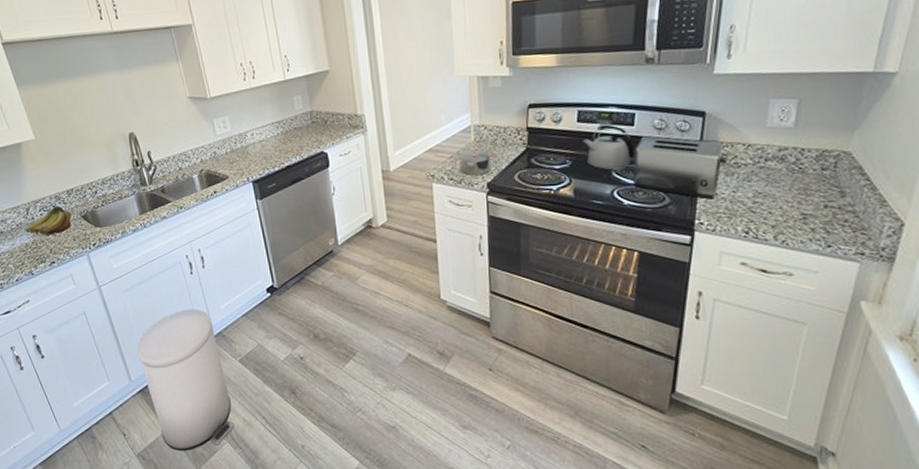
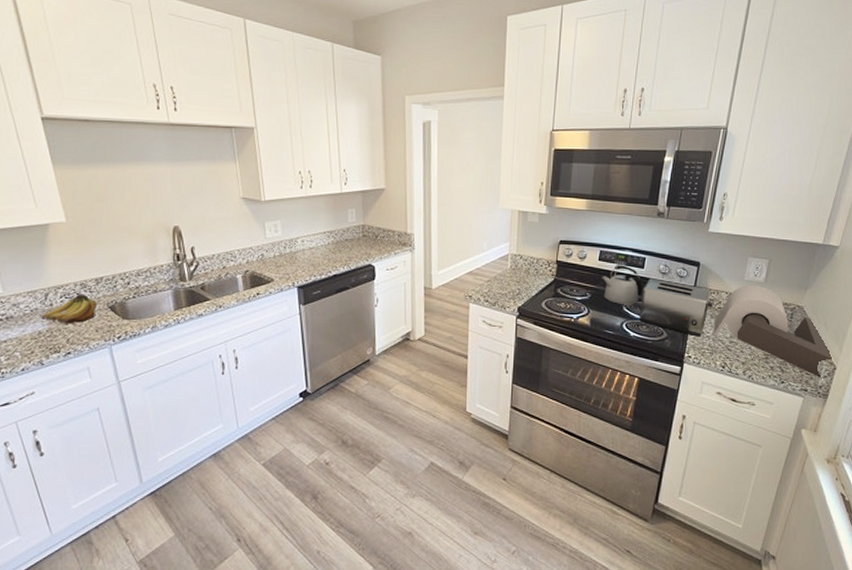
pedal bin: present [137,309,234,451] -> none [153,410,249,557]
cooking pot: present [453,150,496,176] -> none [490,276,528,300]
paper towel holder: none [730,132,897,239] -> present [714,285,832,379]

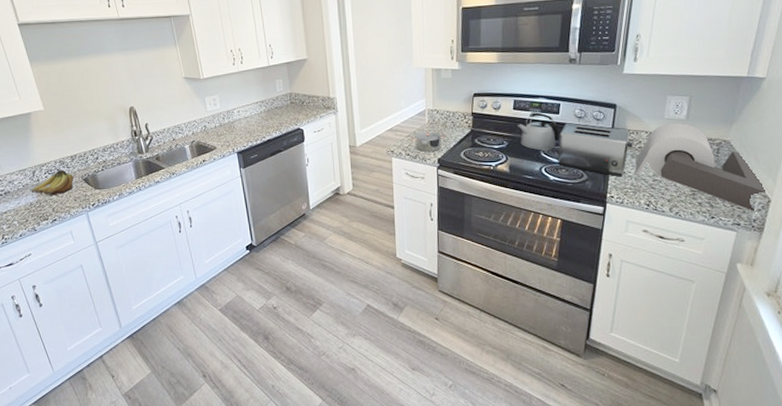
cooking pot: none [490,276,528,300] -> present [410,130,446,153]

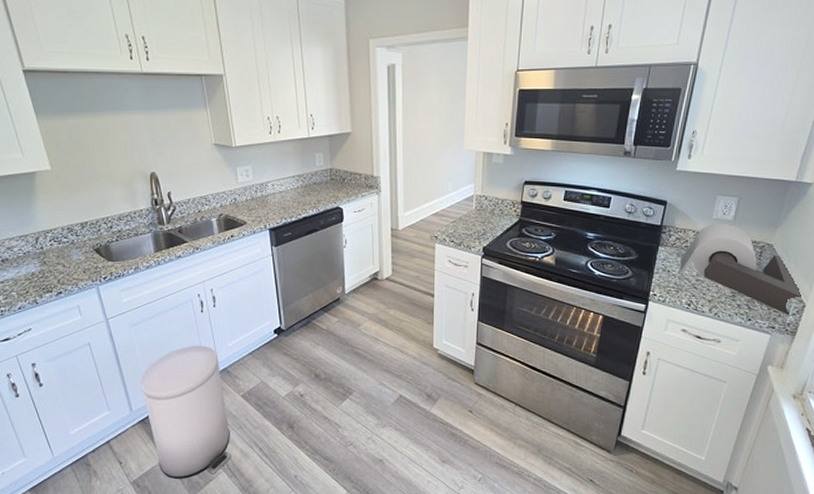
fruit: present [31,169,74,196] -> none [33,237,83,266]
pedal bin: none [128,263,213,391] -> present [141,345,231,479]
cooking pot: present [410,130,446,153] -> none [455,217,493,240]
kettle: present [518,112,558,151] -> none [567,205,607,245]
toaster: present [557,123,633,177] -> none [604,218,680,275]

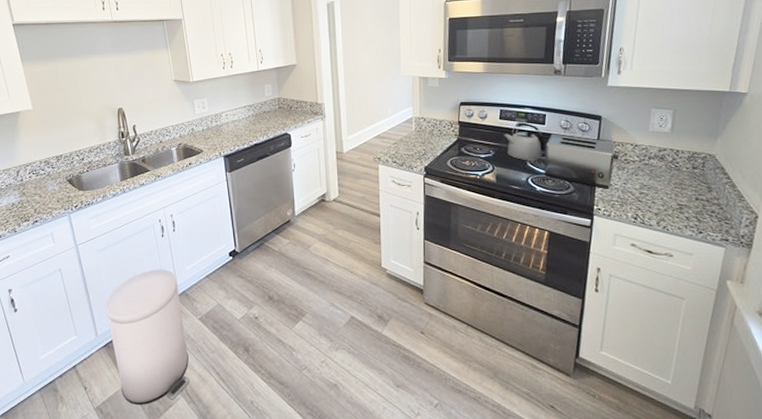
kettle: none [567,205,607,245] -> present [504,122,544,161]
toaster: none [604,218,680,275] -> present [544,134,619,189]
paper towel holder: present [680,224,801,316] -> none [621,136,752,228]

